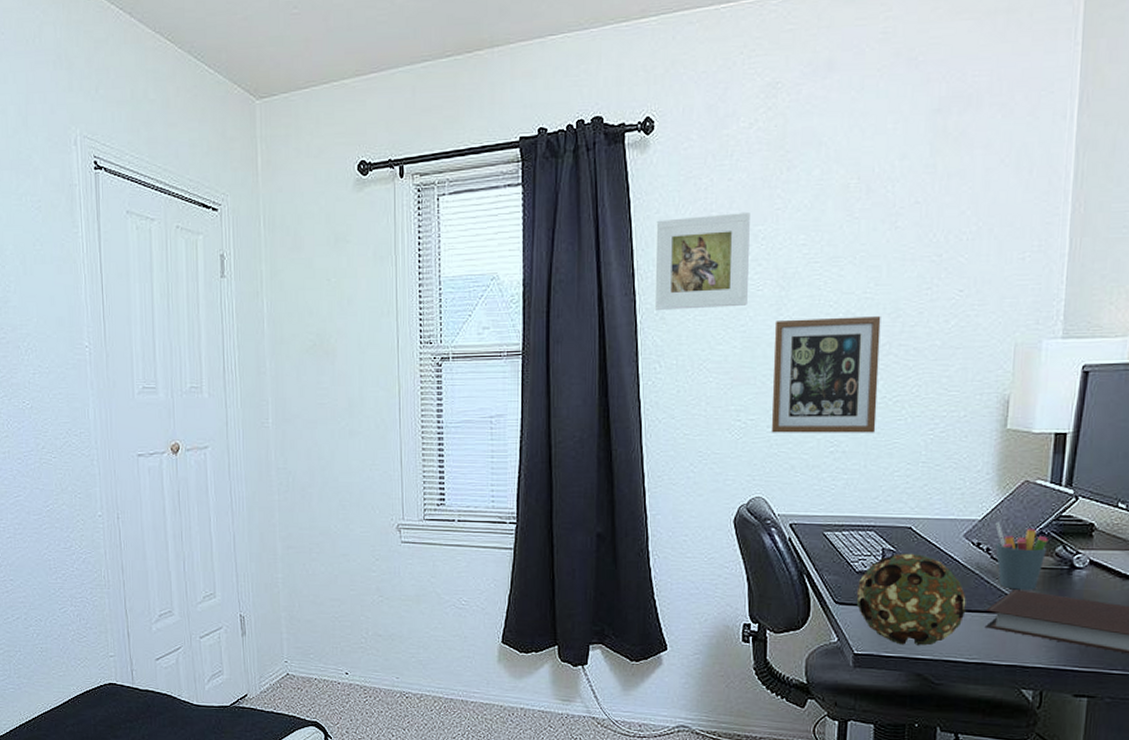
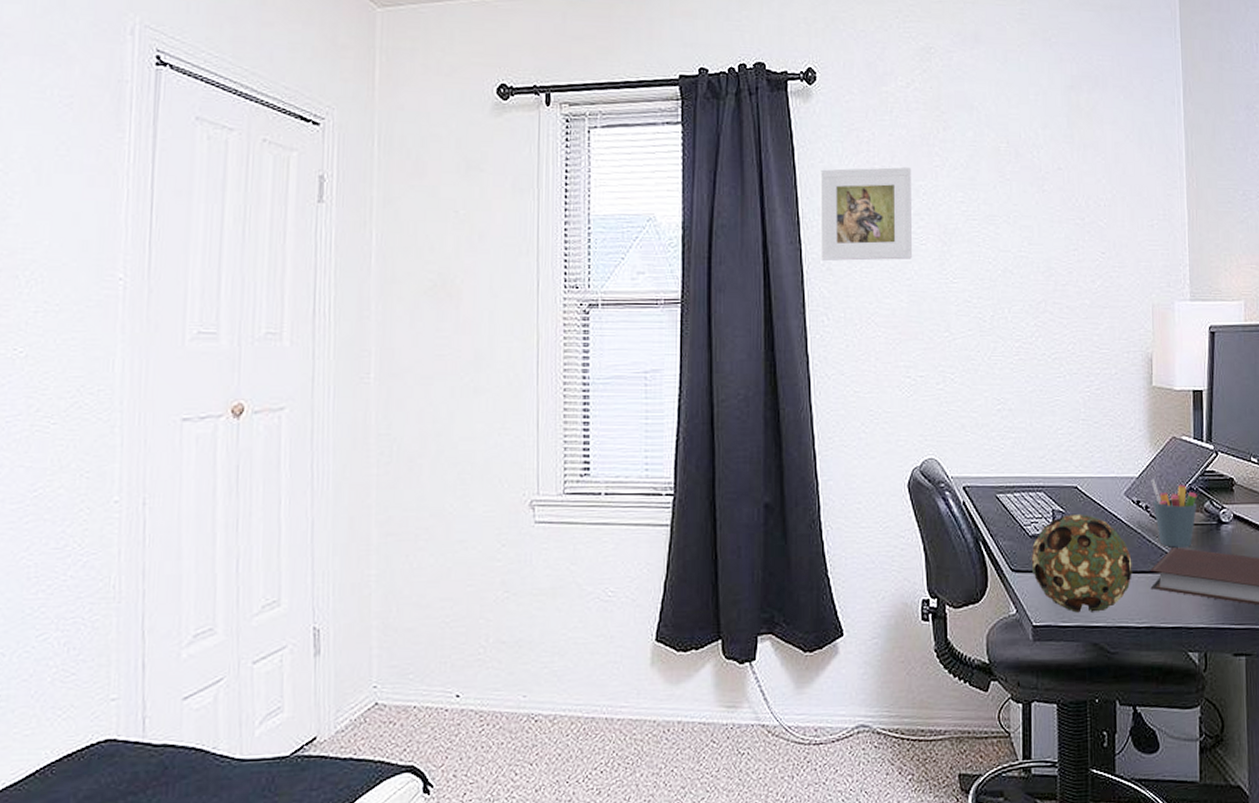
picture frame: present [771,316,881,433] -> none [939,274,1038,390]

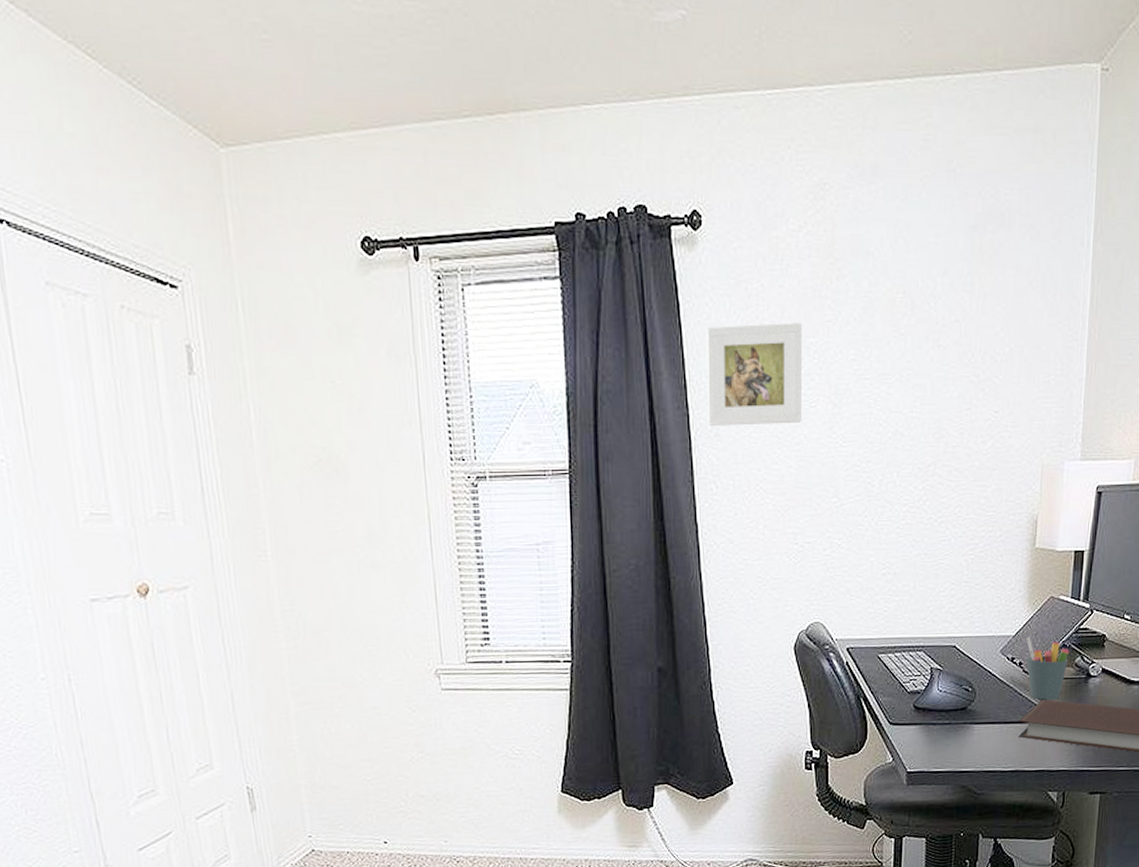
decorative ball: present [1031,513,1132,613] -> none [908,670,1003,760]

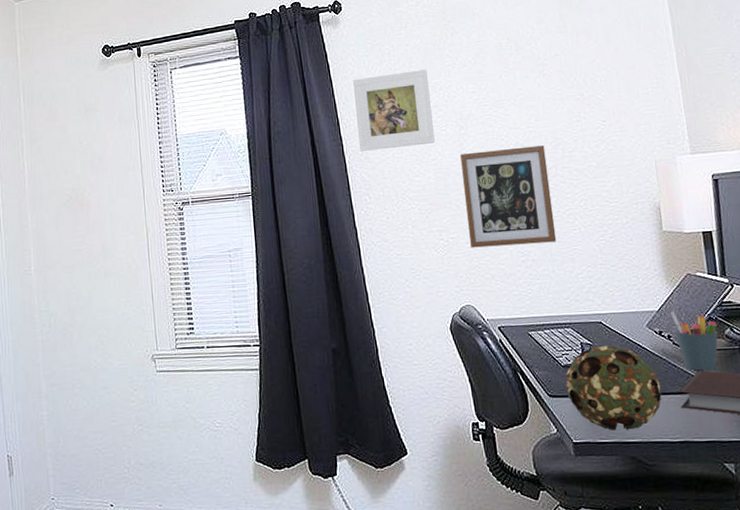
picture frame: none [827,436,927,556] -> present [459,145,557,248]
decorative ball: none [908,670,1003,760] -> present [565,345,662,431]

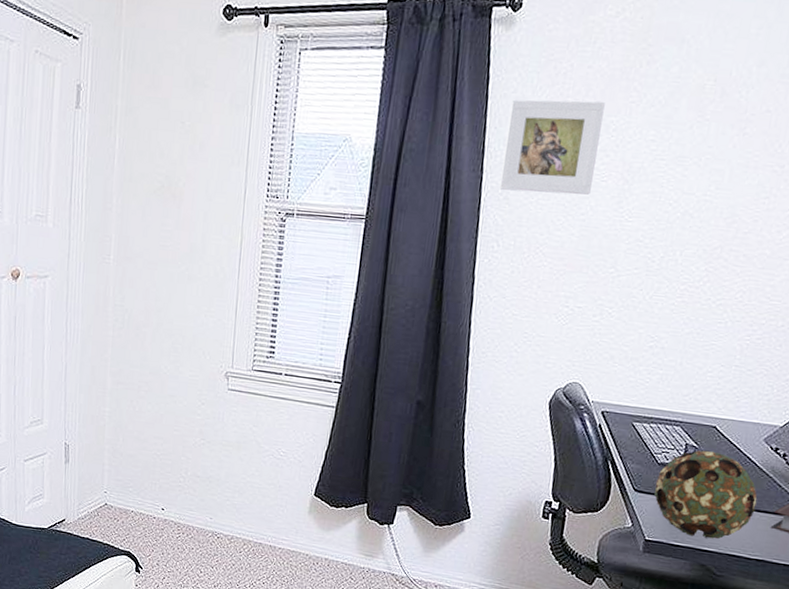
picture frame: present [459,145,557,248] -> none [596,213,717,333]

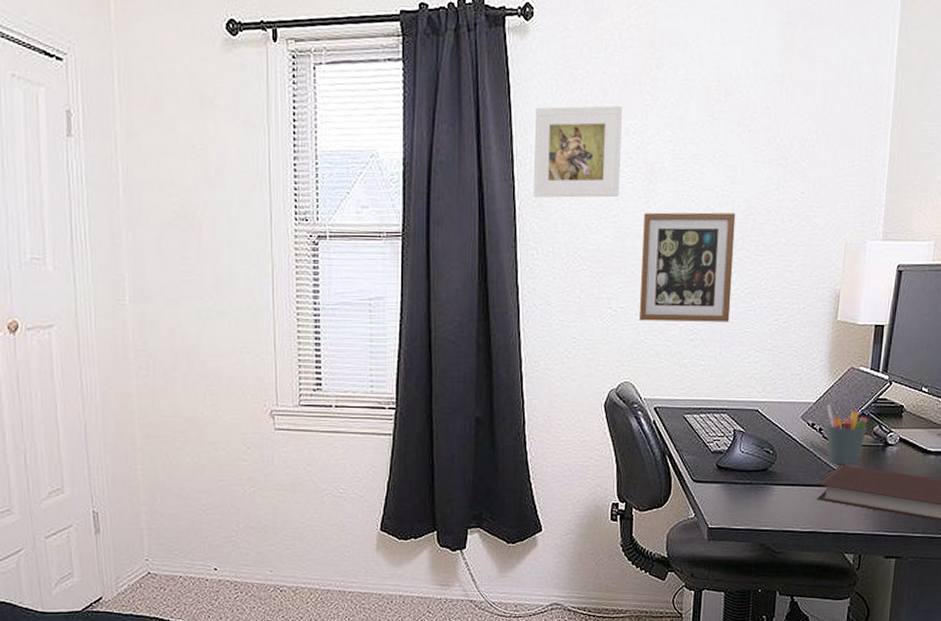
picture frame: none [596,213,717,333] -> present [638,212,736,322]
decorative ball: present [654,450,757,539] -> none [711,433,802,518]

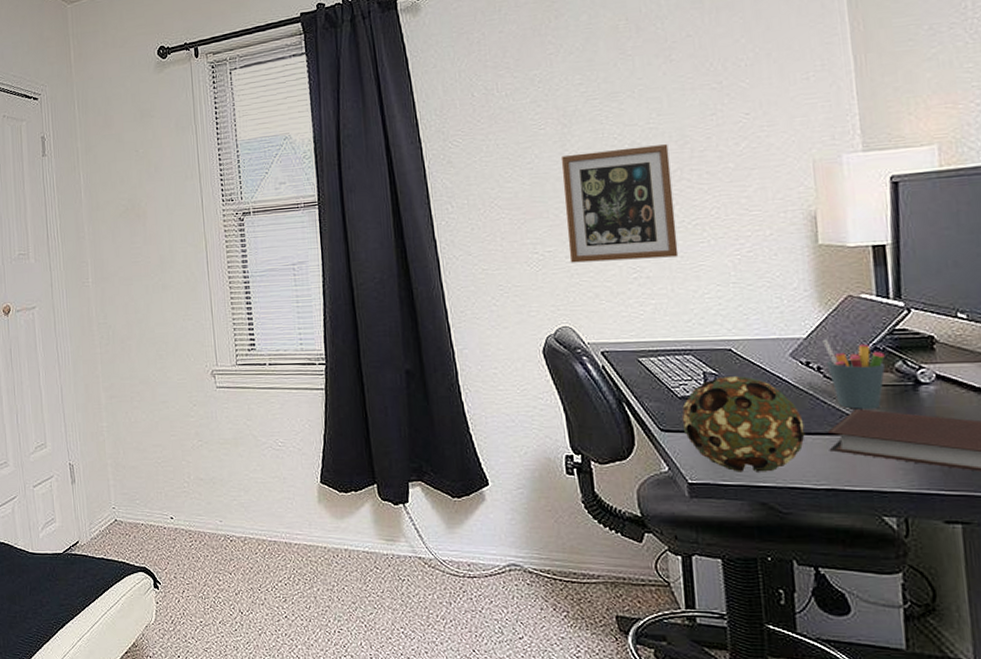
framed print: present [532,106,622,198] -> none [433,60,531,155]
decorative ball: none [711,433,802,518] -> present [681,375,805,472]

